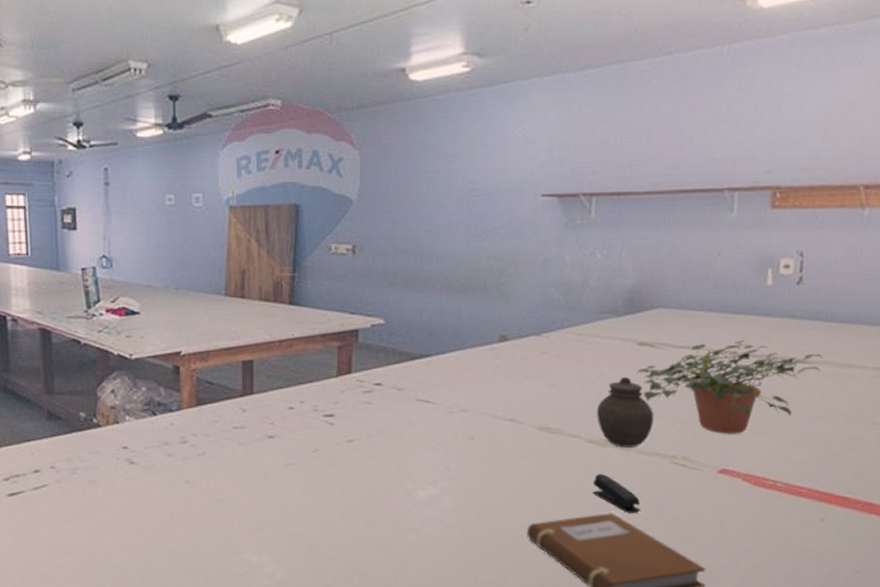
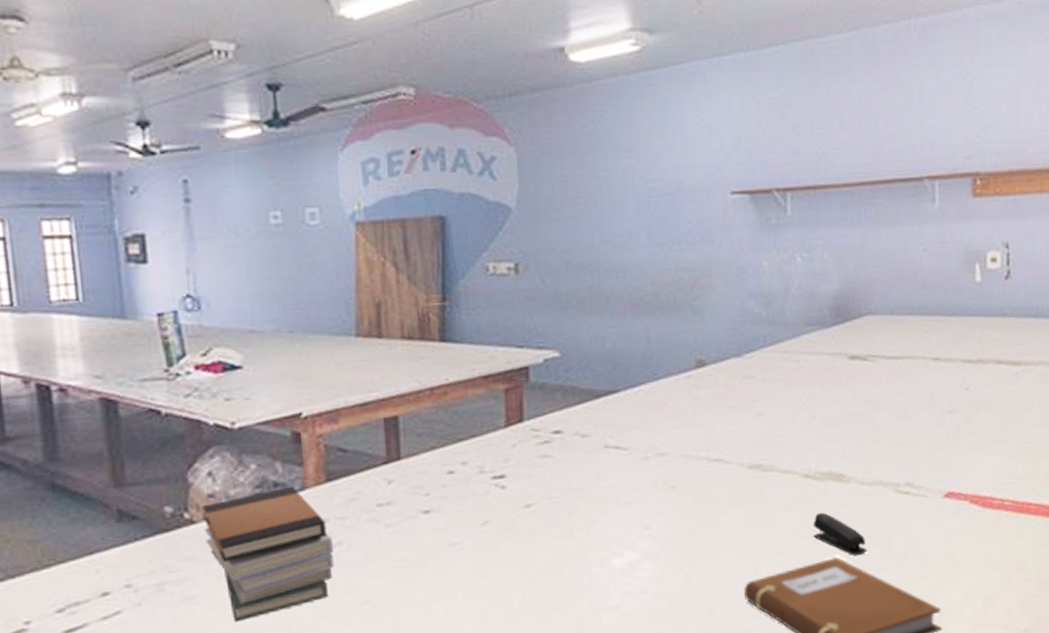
book stack: none [106,406,199,504] -> present [202,485,334,623]
jar: present [597,376,654,447] -> none [811,396,873,479]
potted plant: present [636,340,823,434] -> none [850,345,1038,452]

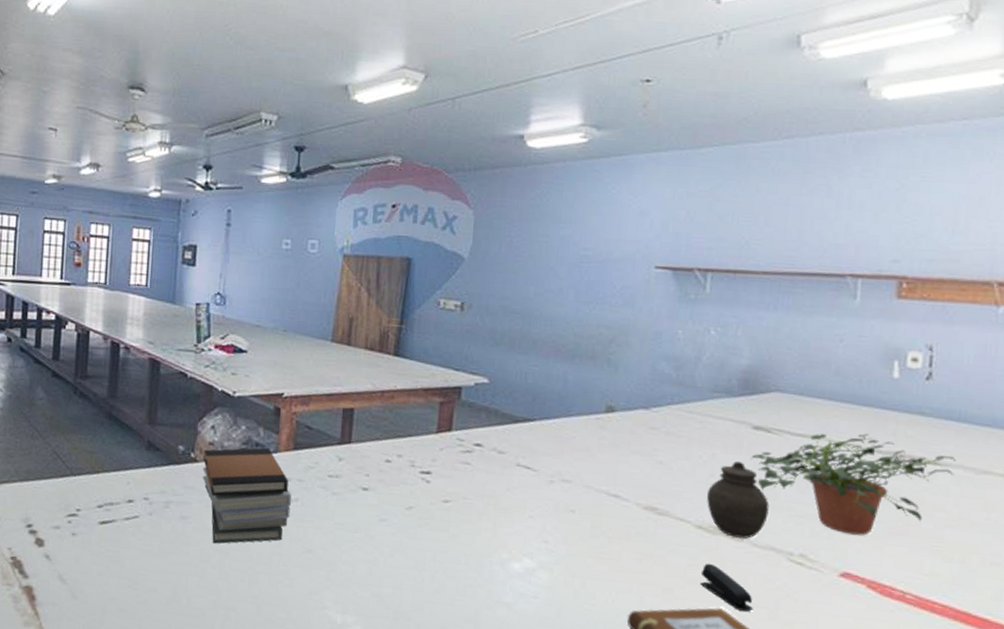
jar: none [811,396,873,479] -> present [707,460,769,539]
potted plant: none [850,345,1038,452] -> present [751,434,957,535]

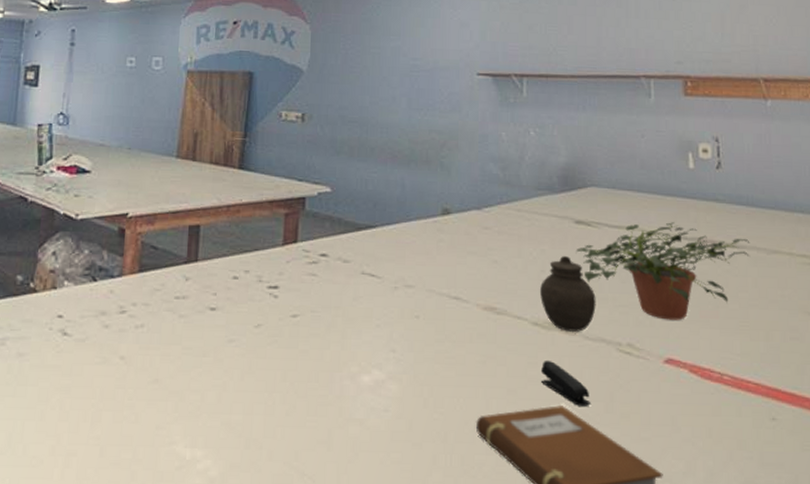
book stack: present [202,447,291,544] -> none [42,271,137,382]

